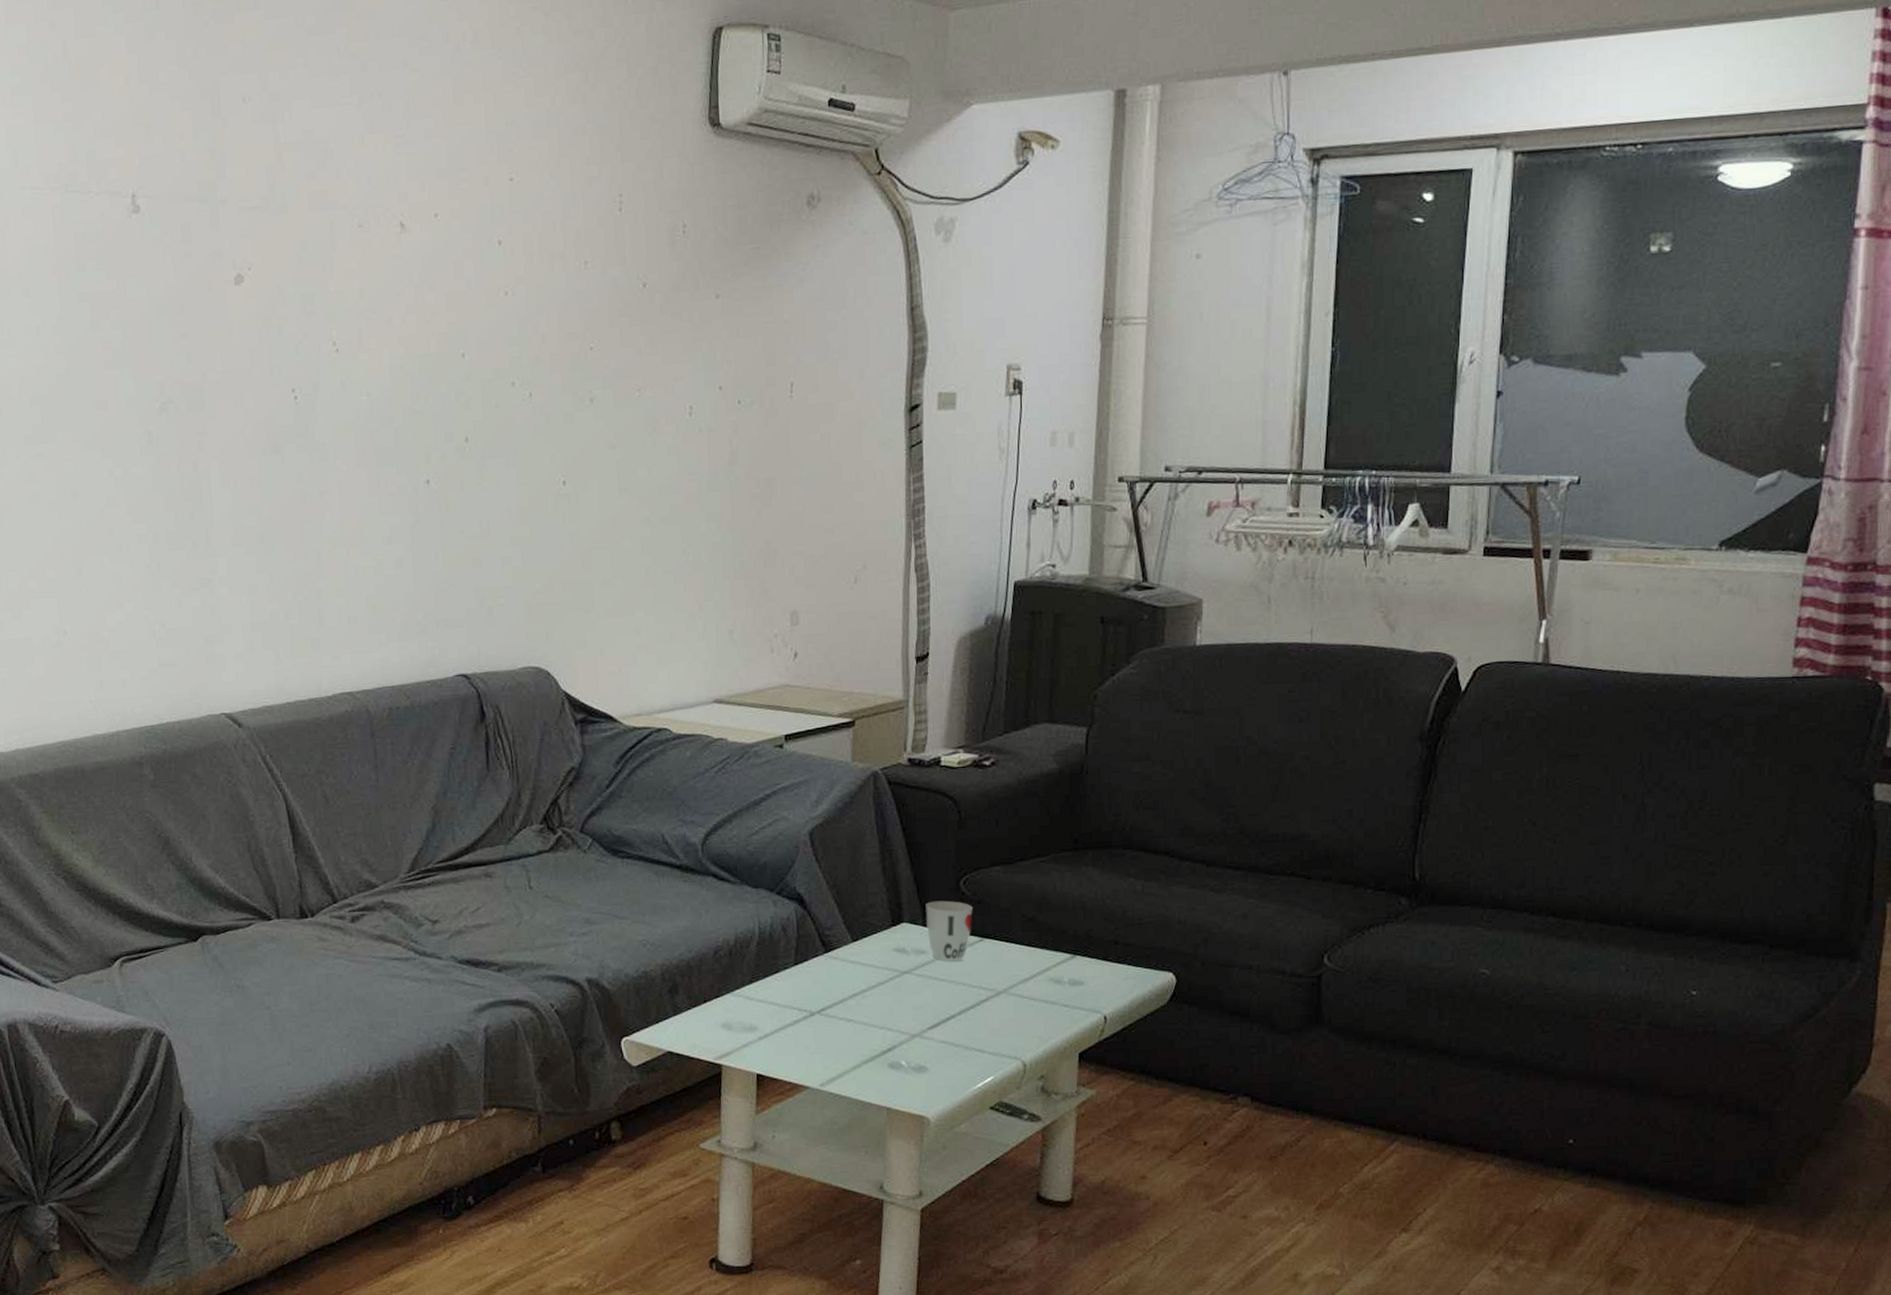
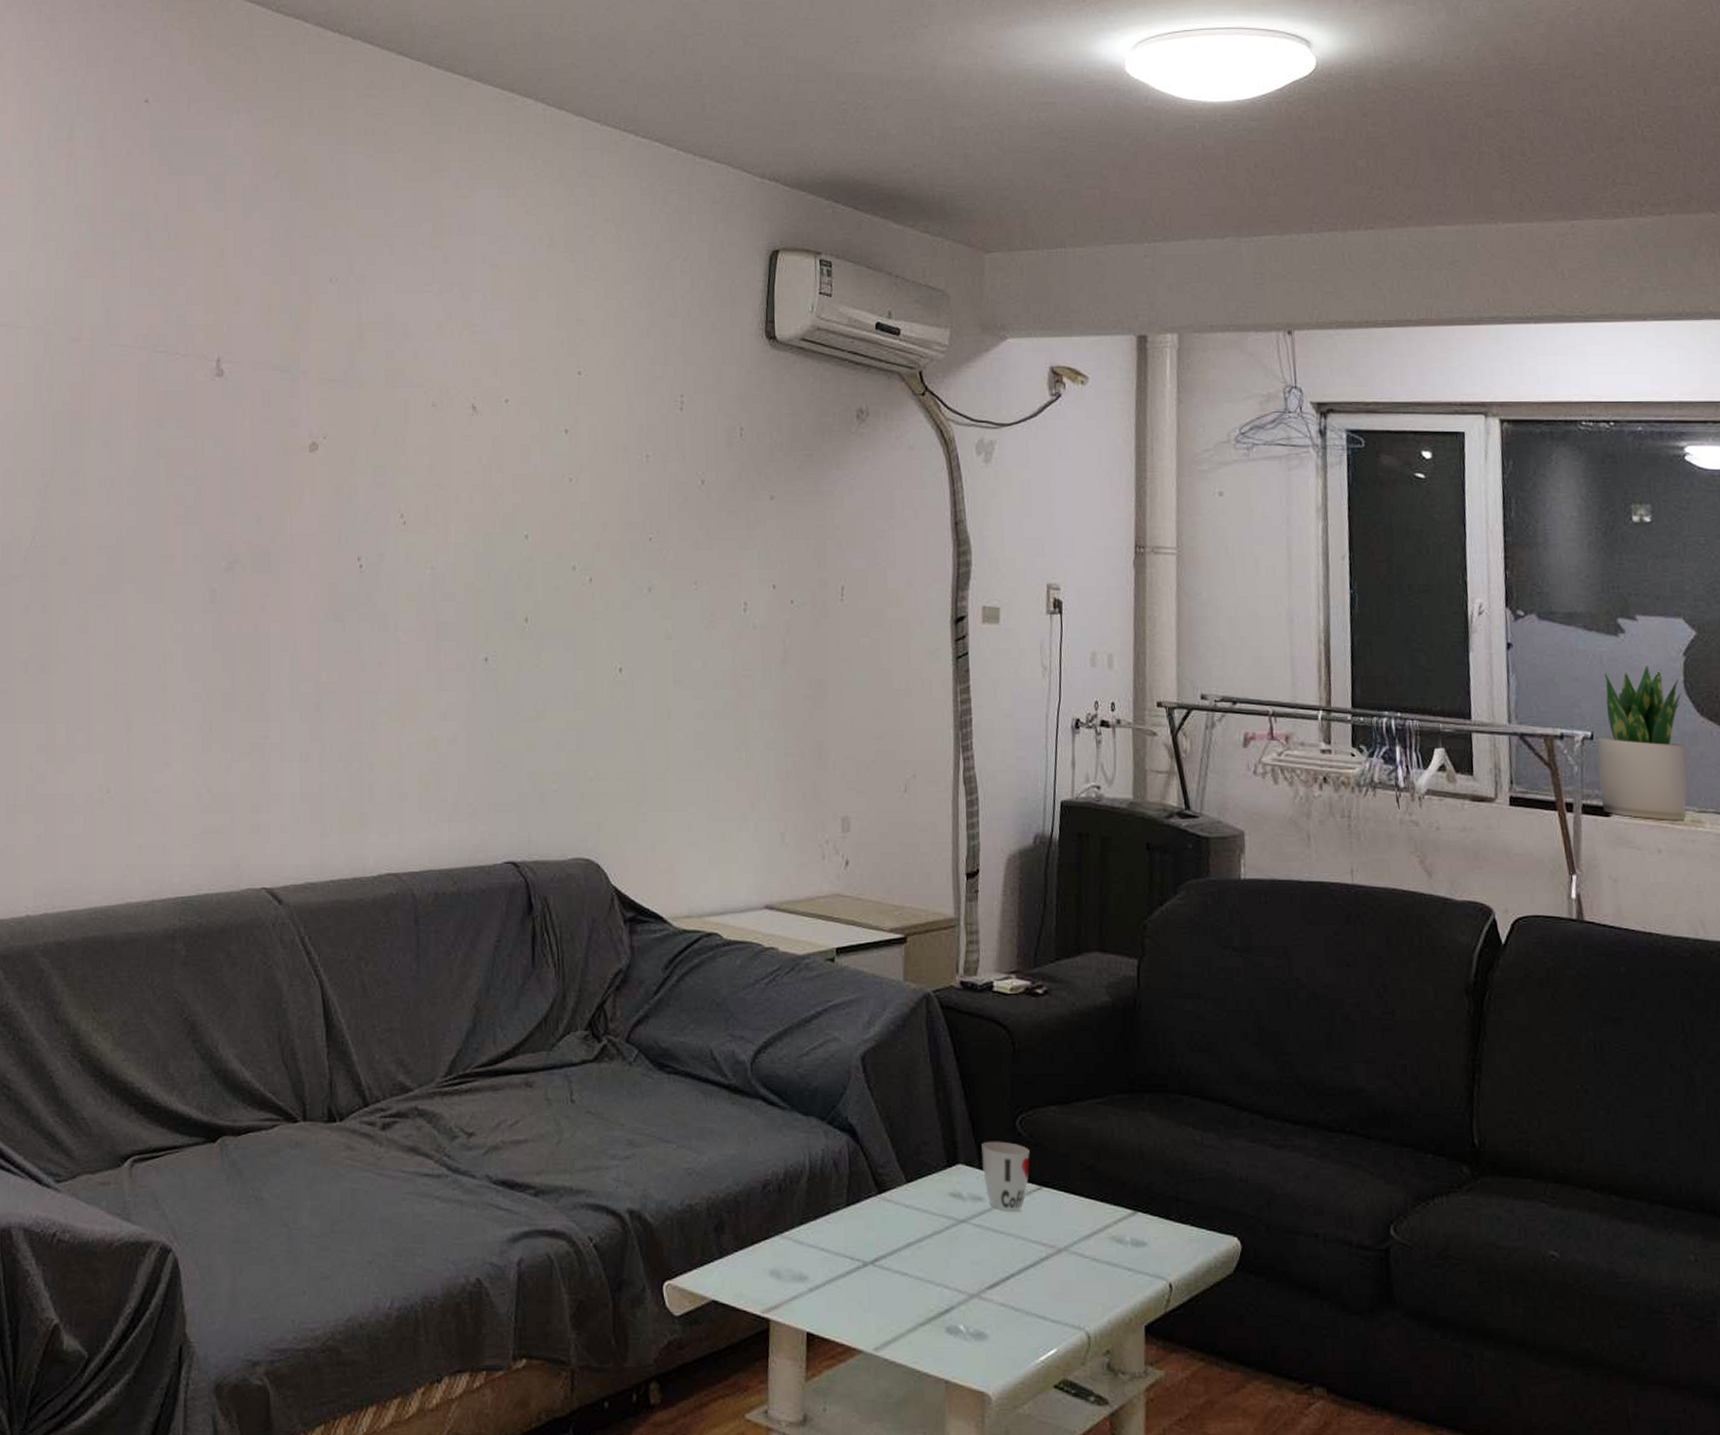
planter: none [1581,404,1681,561] -> present [1597,665,1688,820]

